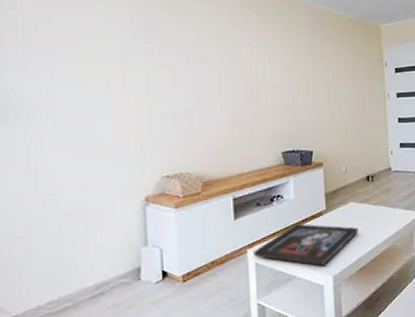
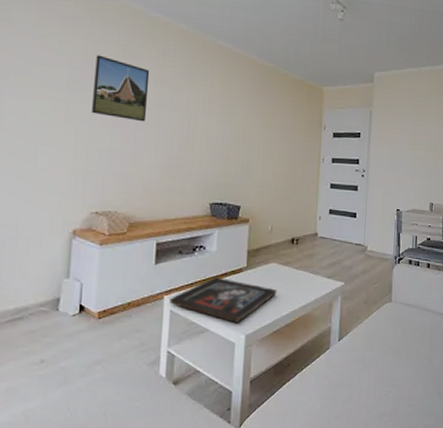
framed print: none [147,16,207,79] -> present [92,55,150,122]

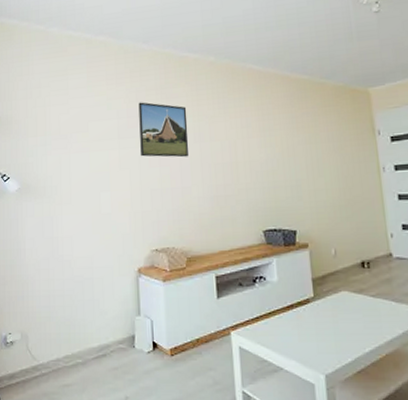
religious icon: present [168,277,277,323] -> none [236,309,354,360]

